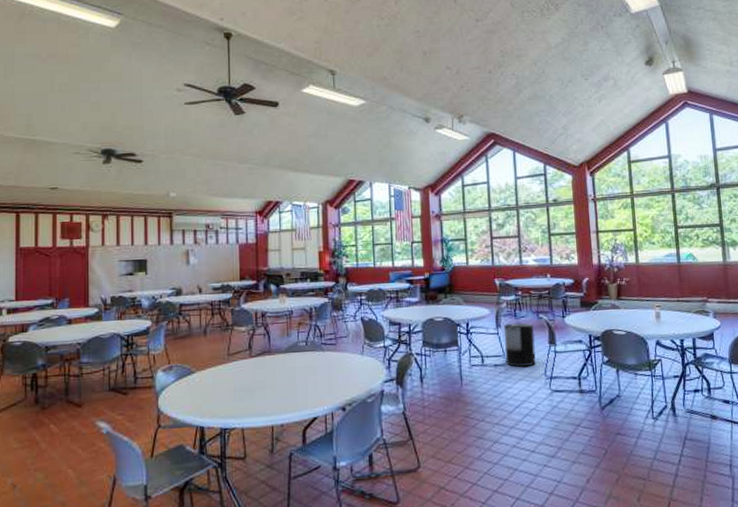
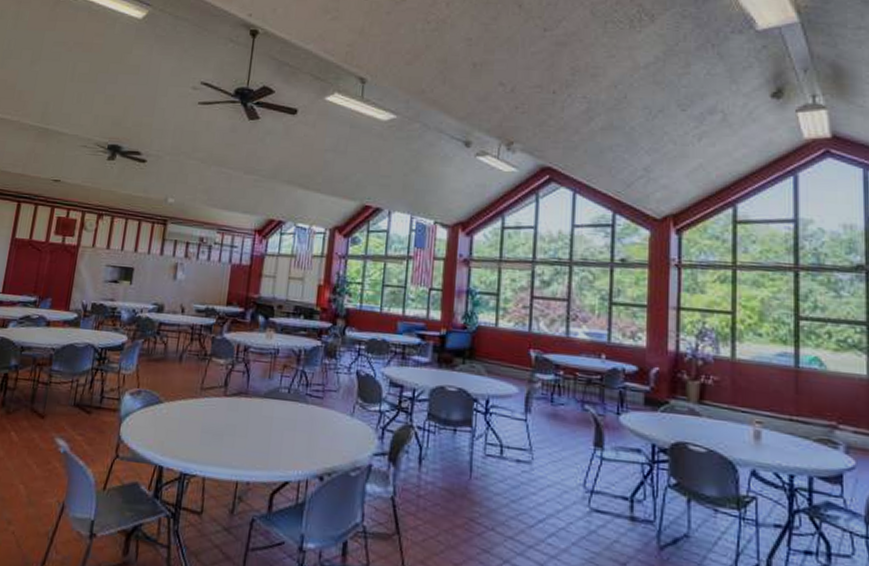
trash can: present [504,322,536,367] -> none [532,409,577,471]

